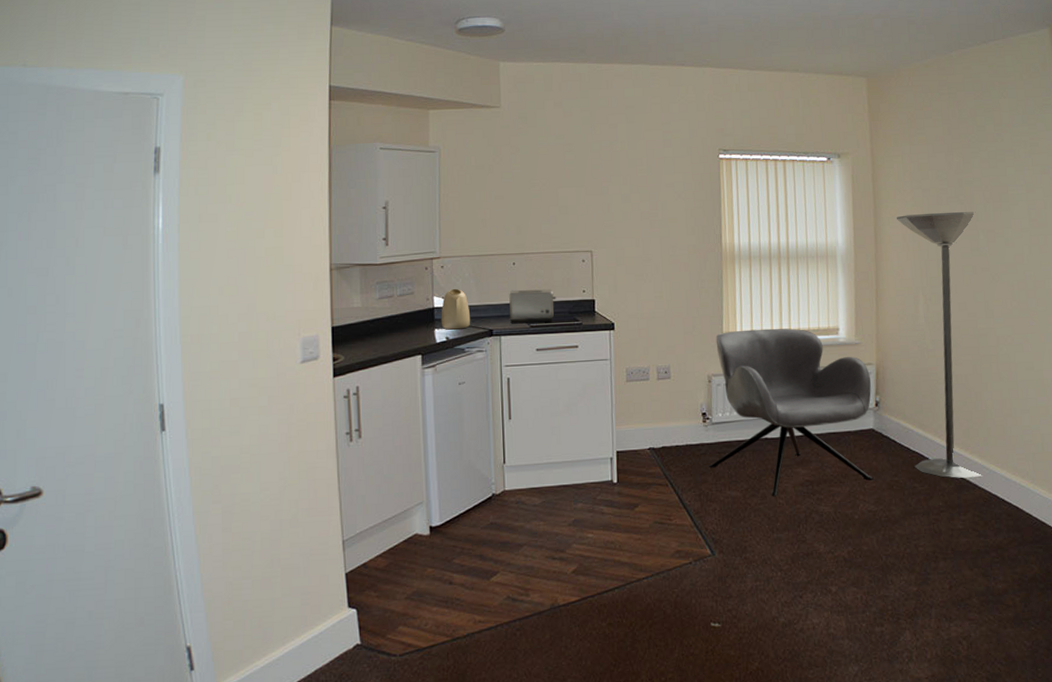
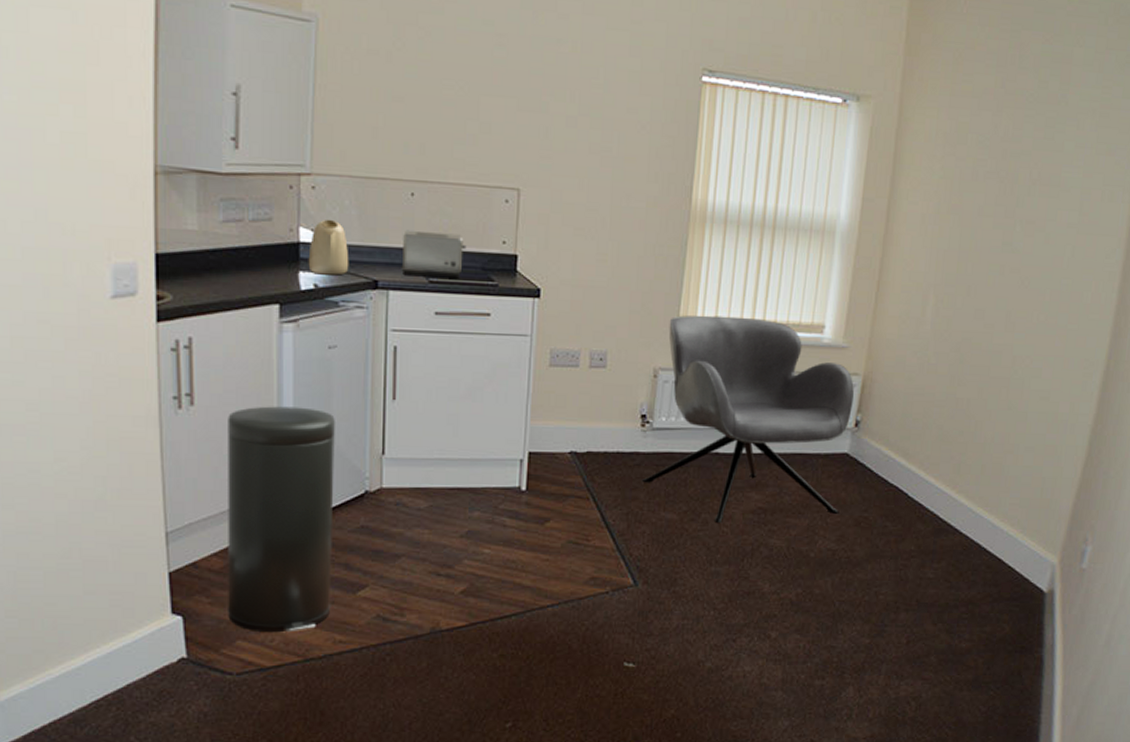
pedal bin: none [386,432,471,618] -> present [228,406,335,633]
floor lamp: present [897,212,982,478] -> none [889,188,1017,521]

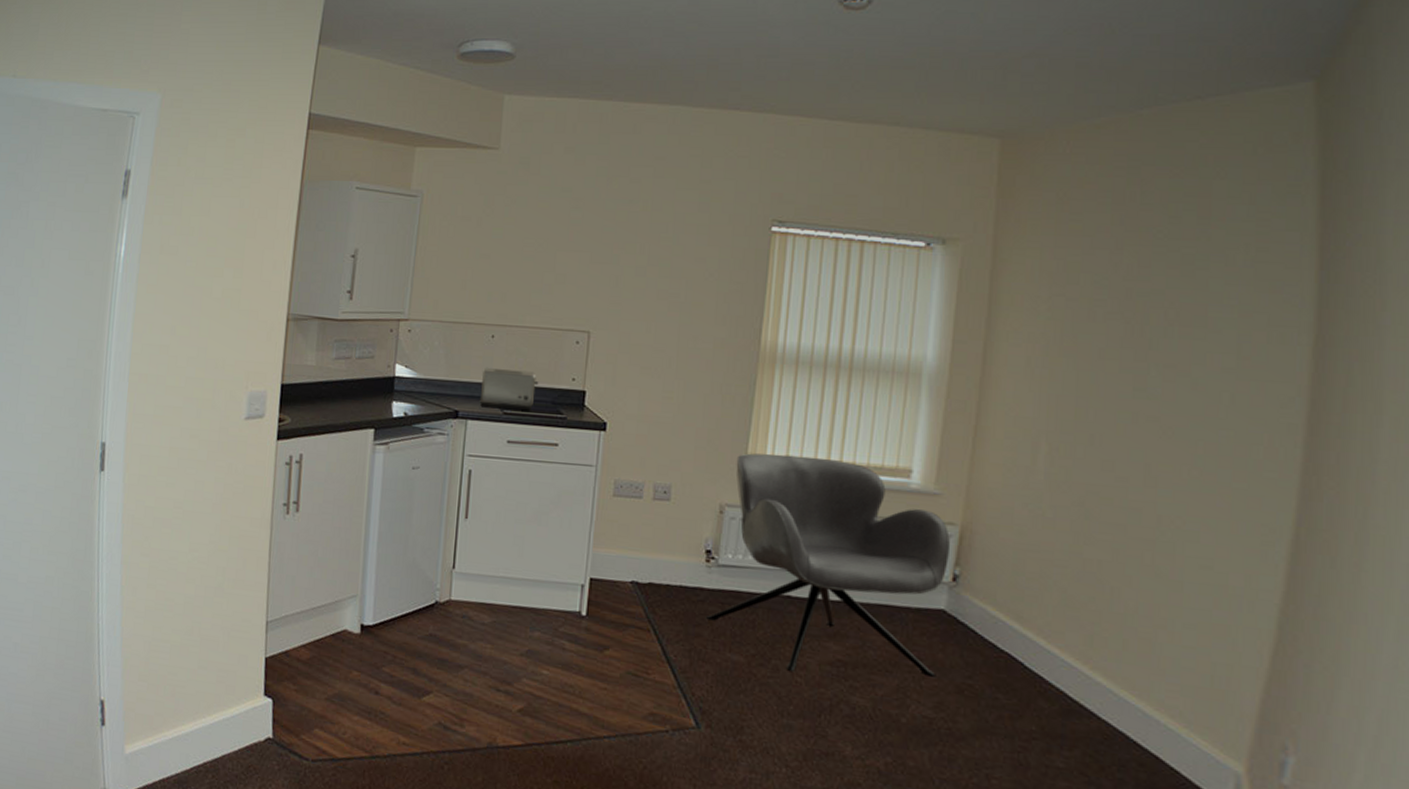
pedal bin: present [228,406,335,633] -> none [309,517,414,729]
kettle: present [308,219,349,276] -> none [400,357,435,406]

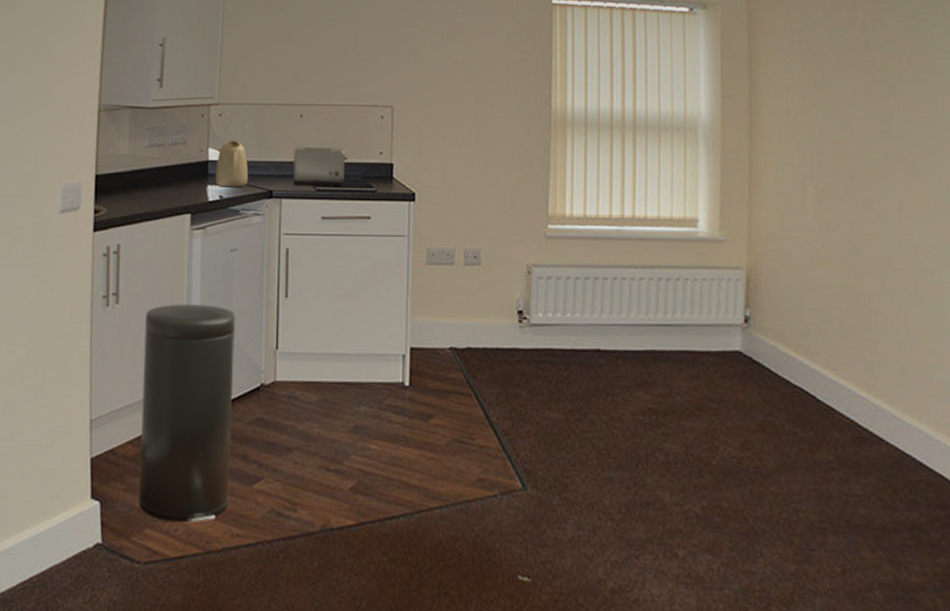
pedal bin: none [309,517,414,729] -> present [139,304,235,524]
kettle: none [400,357,435,406] -> present [215,140,249,188]
armchair: present [705,453,950,677] -> none [522,212,739,424]

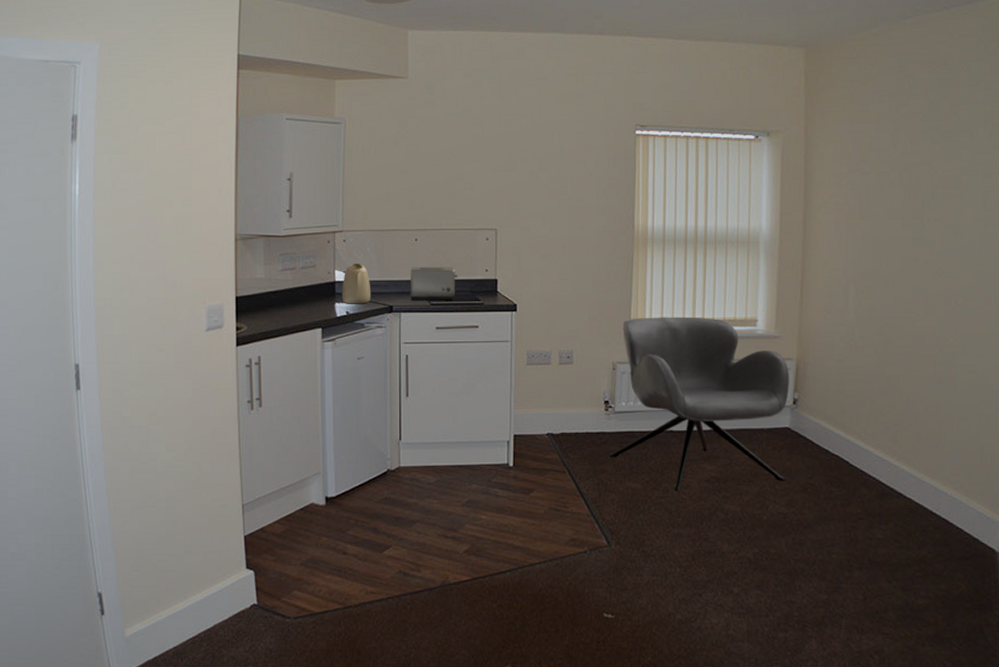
pedal bin: present [139,304,235,524] -> none [286,405,364,585]
armchair: none [522,212,739,424] -> present [608,316,789,490]

